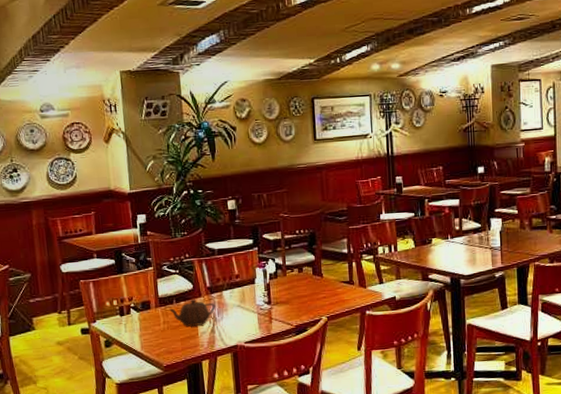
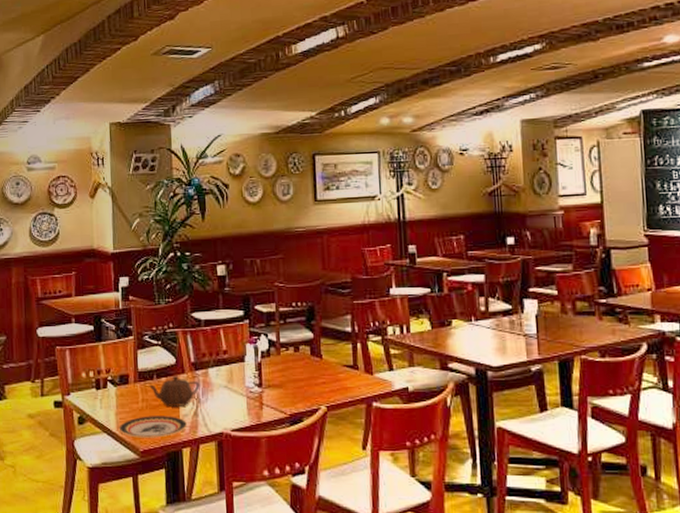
plate: none [143,334,206,355] -> present [118,416,188,438]

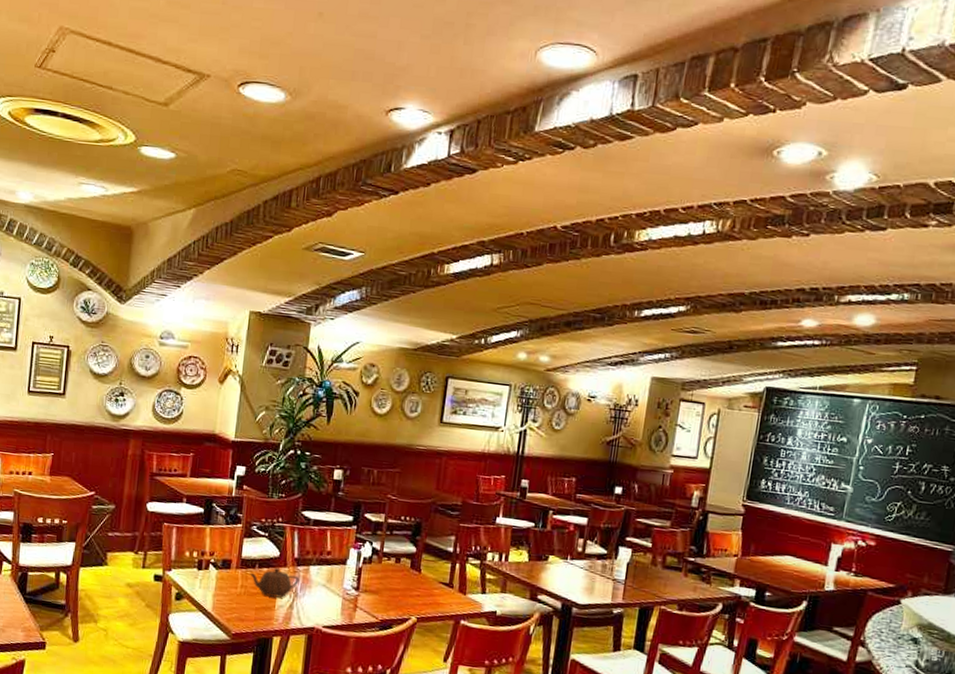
plate: present [118,416,188,438] -> none [214,601,282,624]

